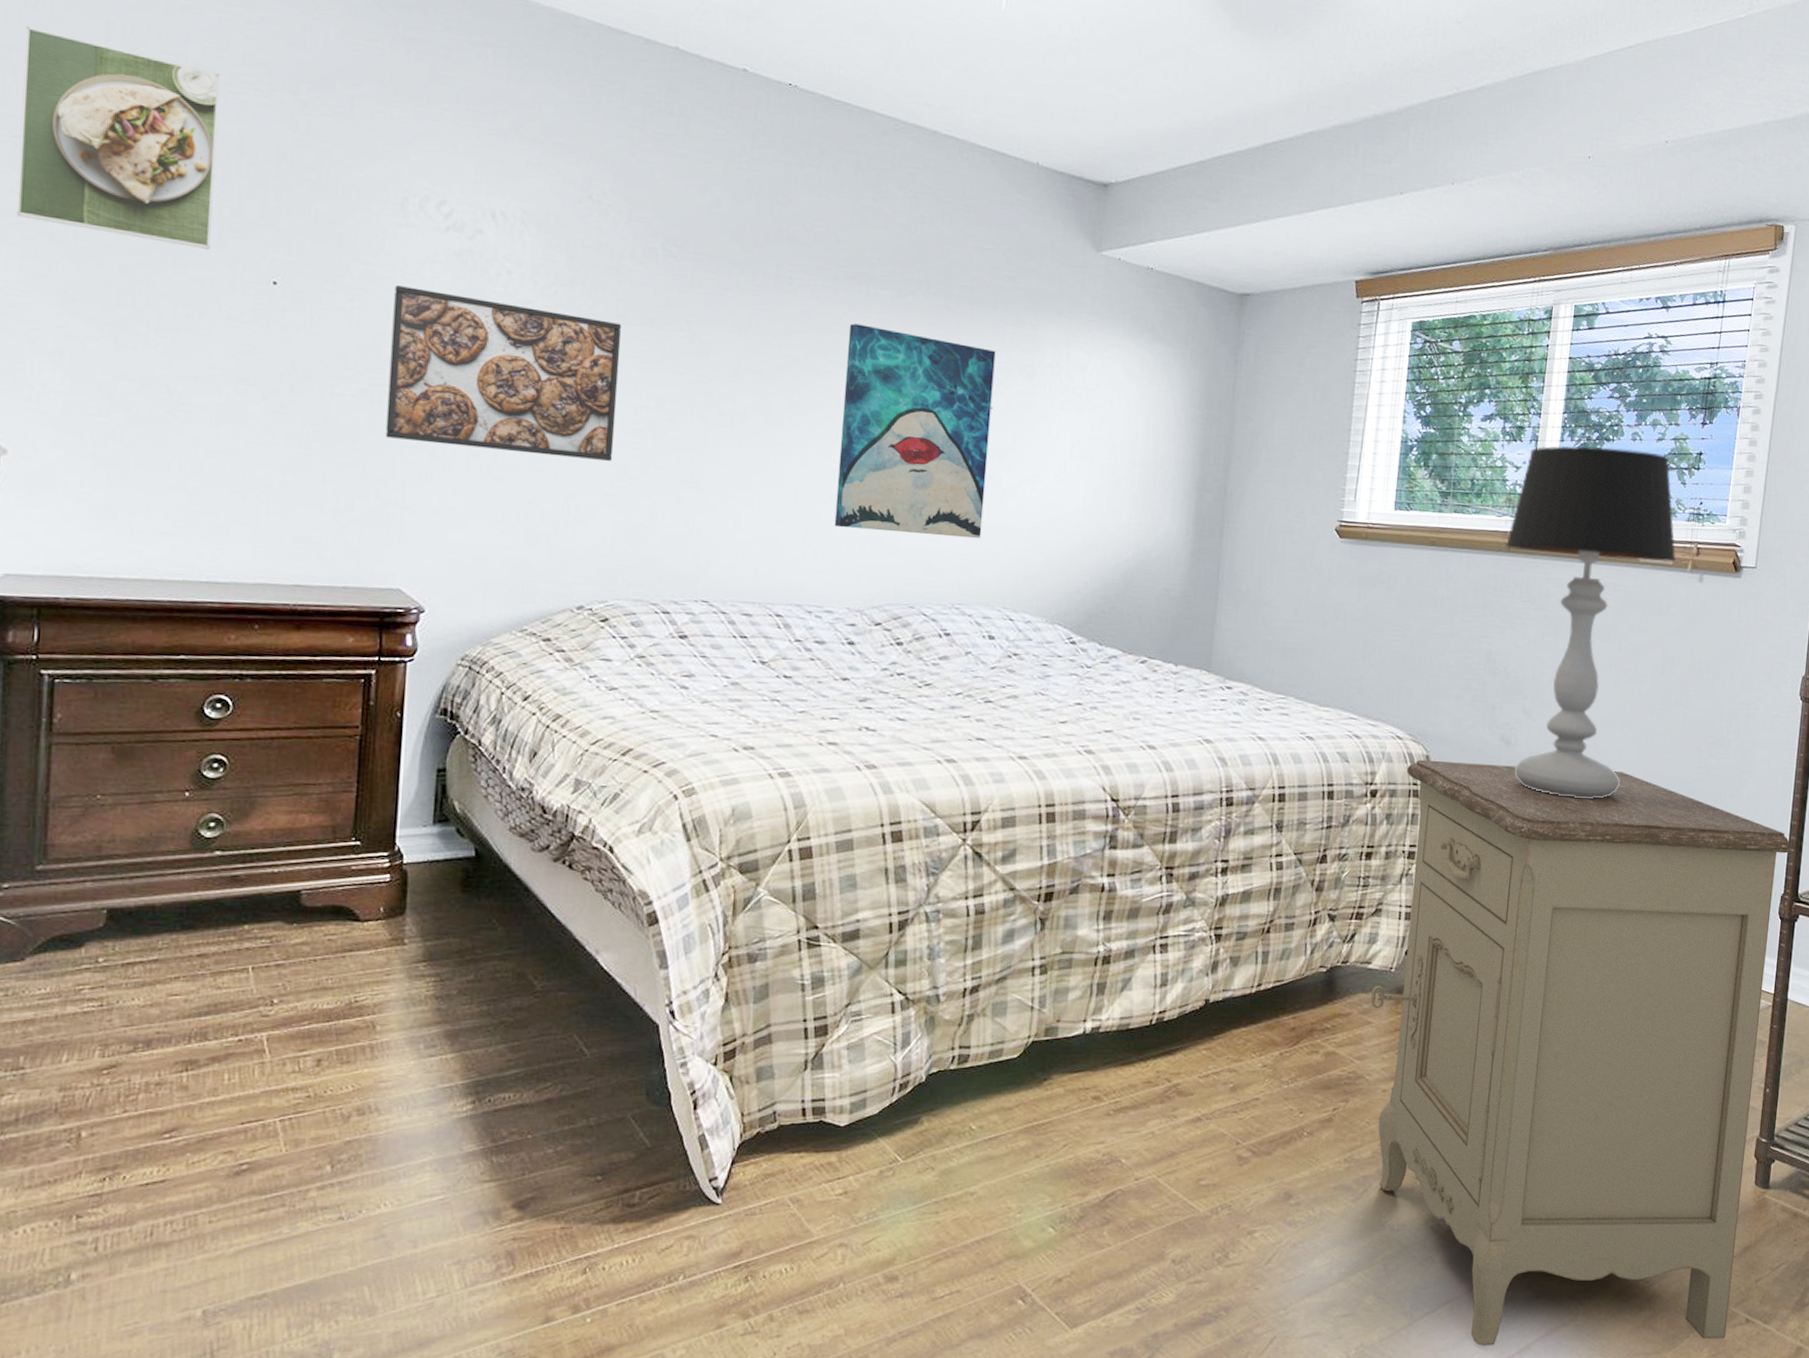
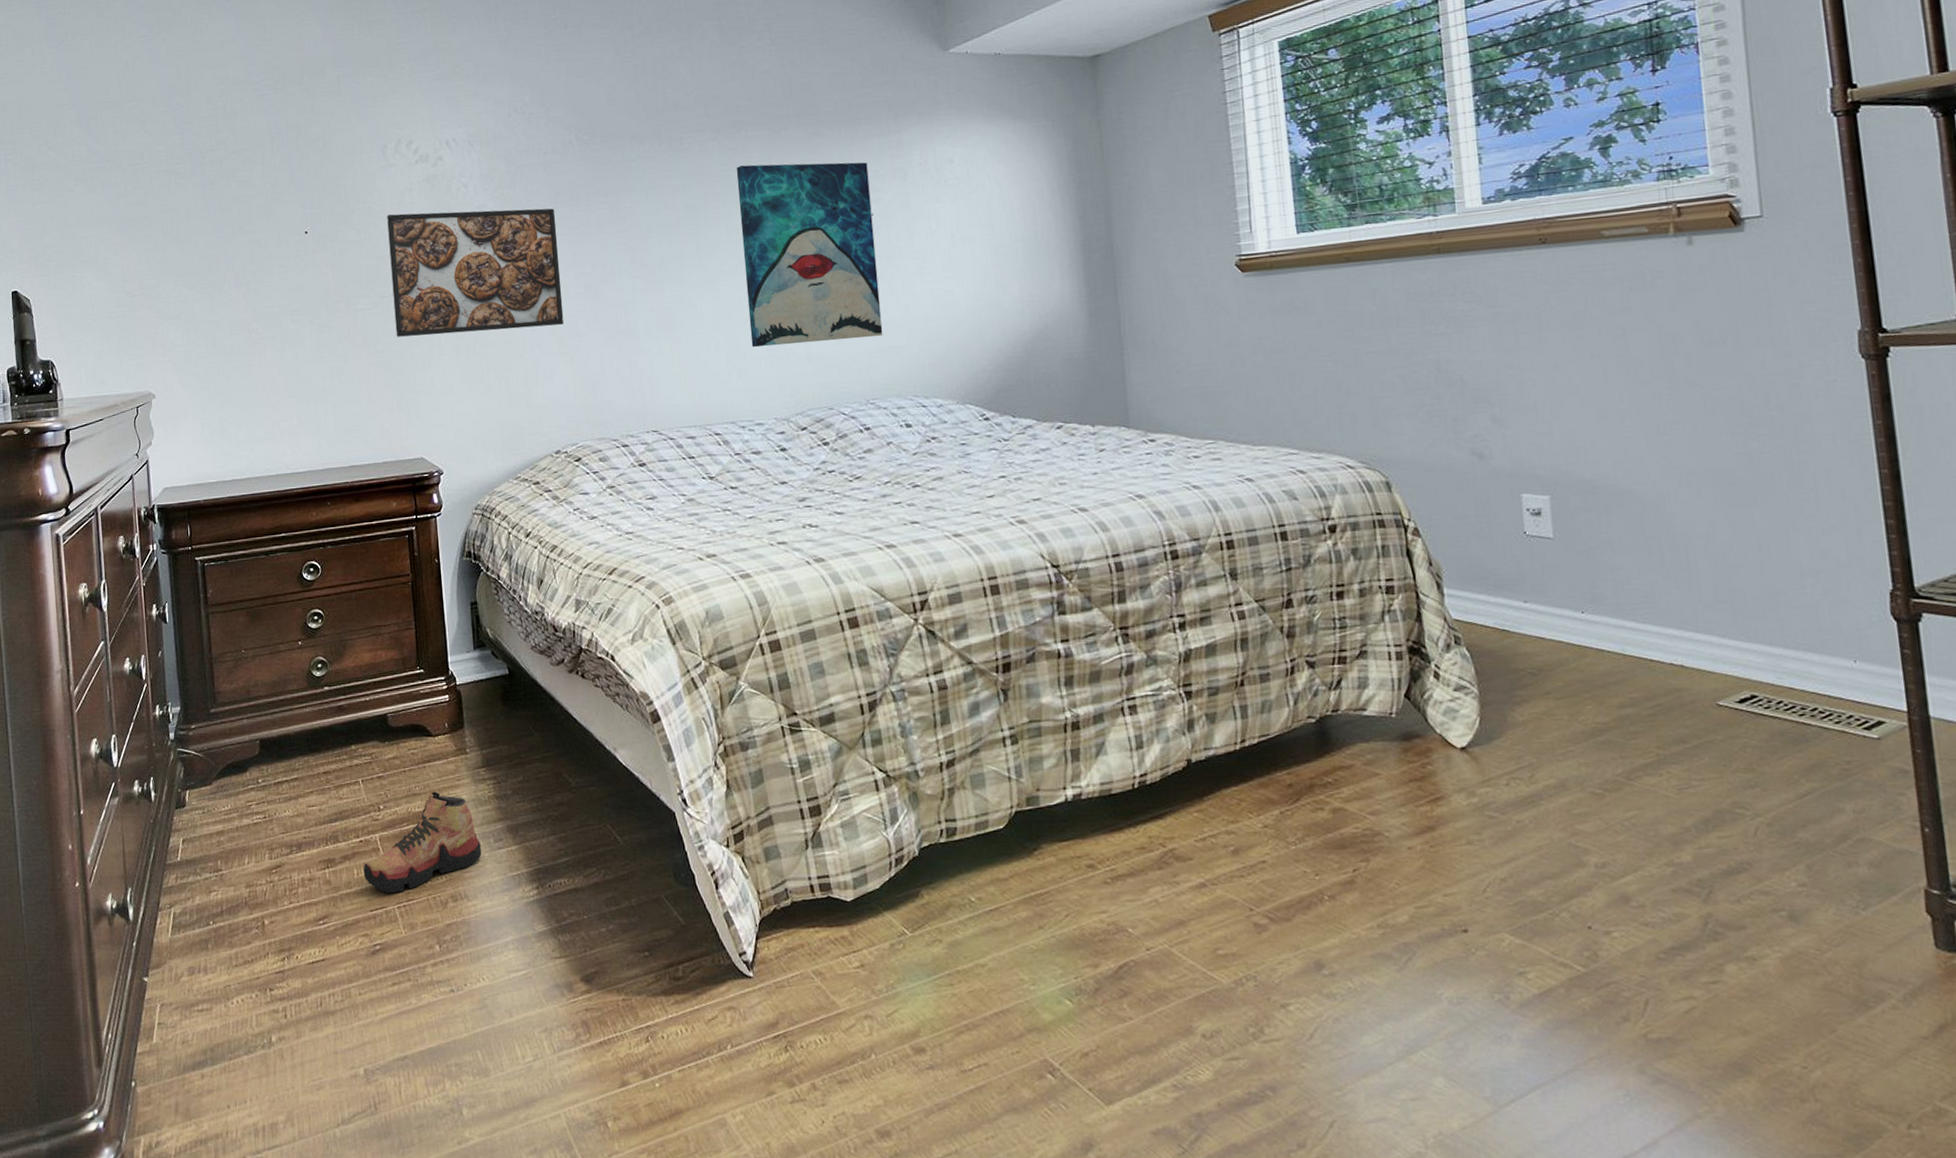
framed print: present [16,26,221,249] -> none [130,83,261,222]
shoe: none [237,986,406,1103] -> present [363,791,482,893]
nightstand: present [1370,759,1791,1346] -> none [1366,471,1937,1141]
table lamp: present [1505,445,1677,799] -> none [1432,115,1653,507]

